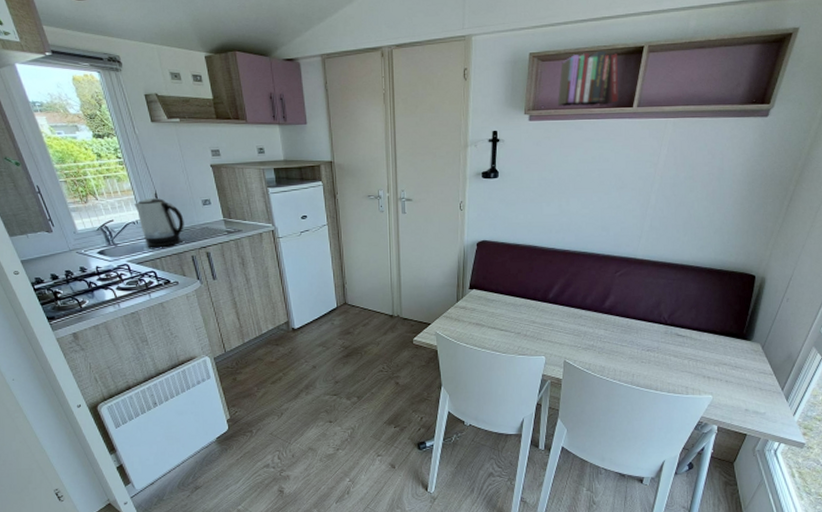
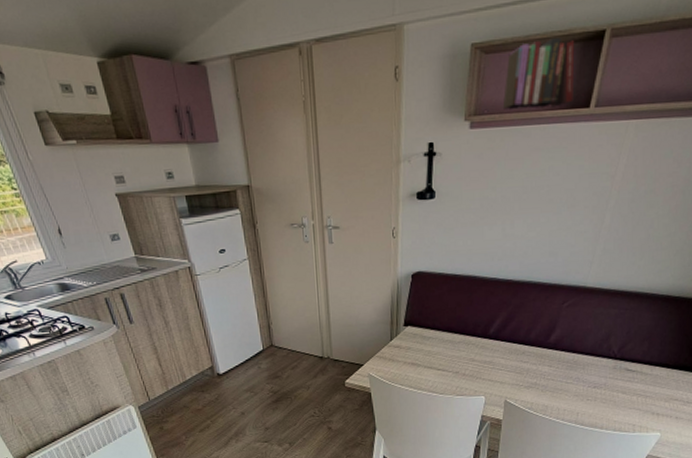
kettle: present [134,198,184,248] -> none [36,234,94,291]

